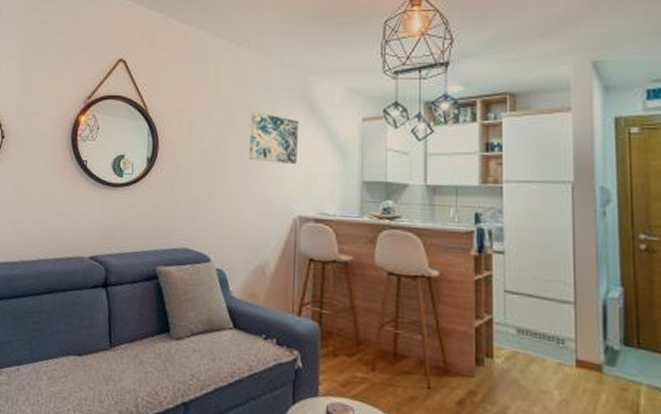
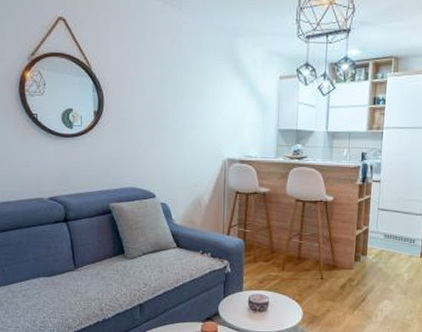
wall art: present [249,112,298,164] -> none [185,70,227,115]

